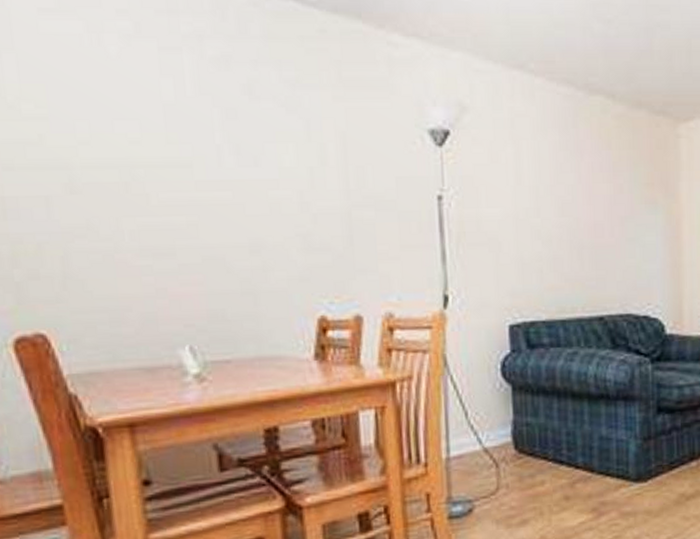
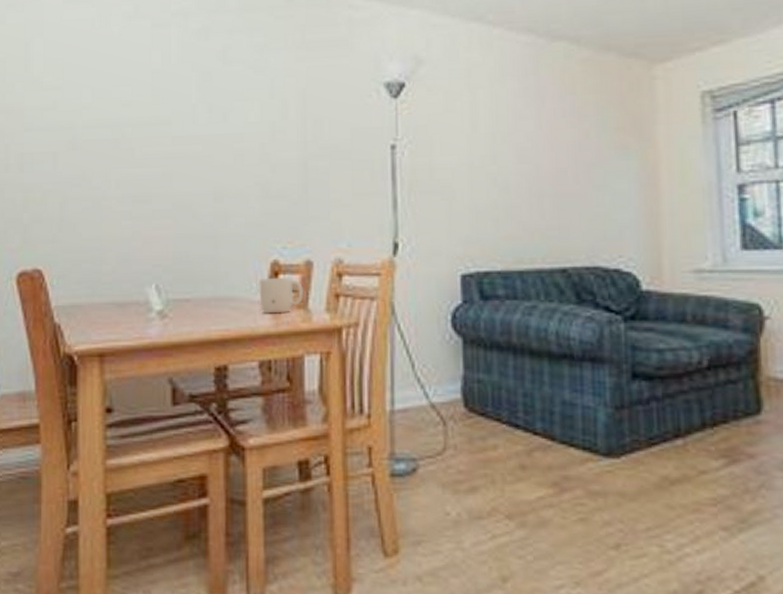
mug: none [306,333,354,372] -> present [259,277,303,314]

